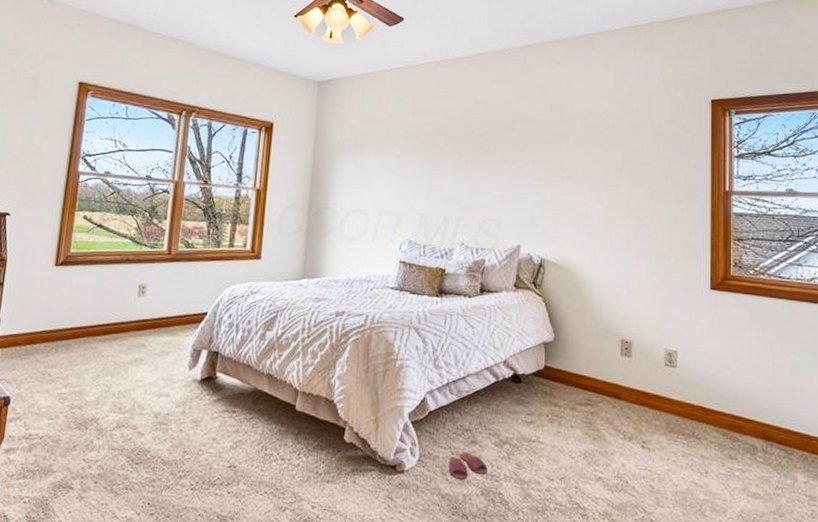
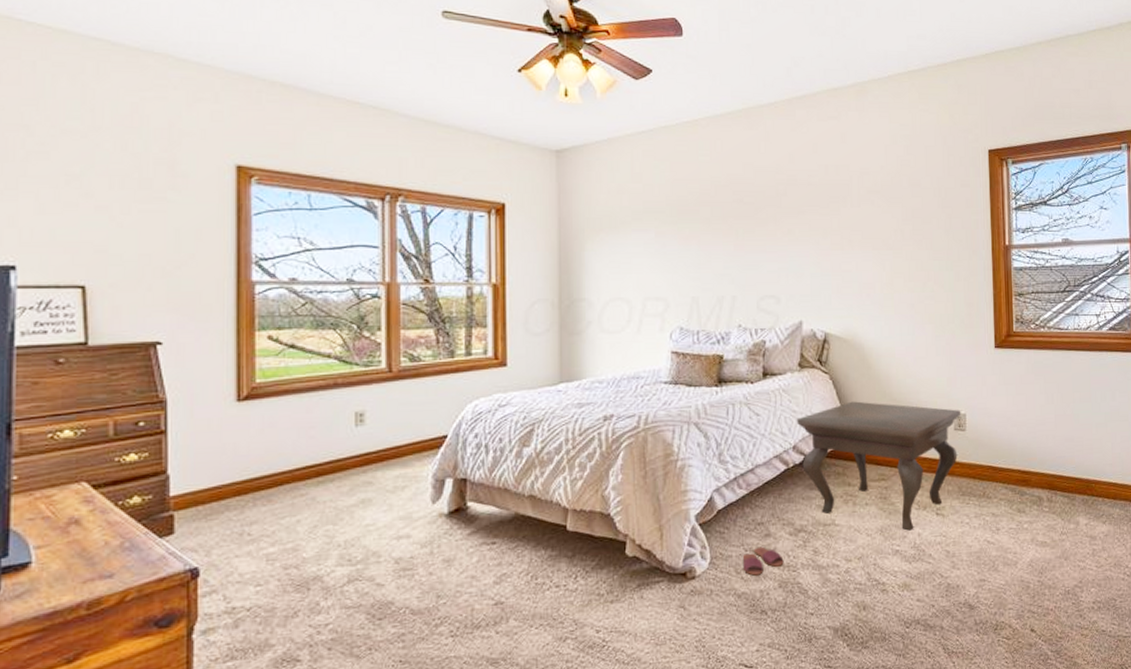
side table: none [509,325,673,460] -> present [797,401,961,531]

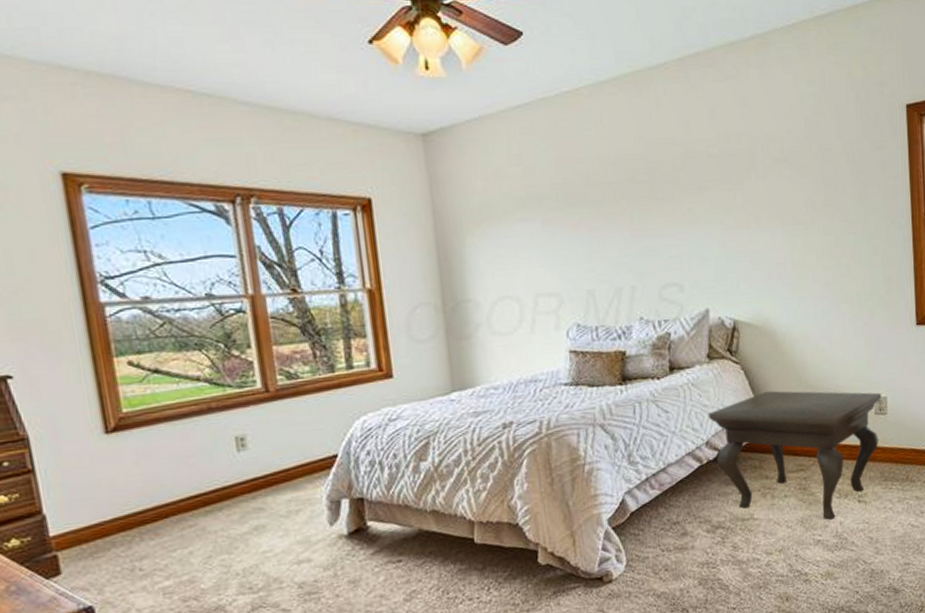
slippers: present [742,546,784,576] -> none [659,546,703,576]

